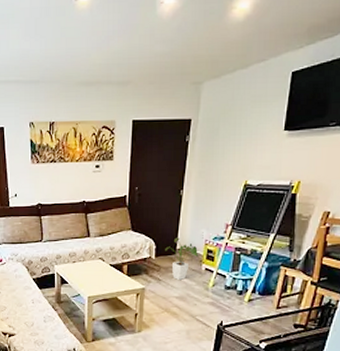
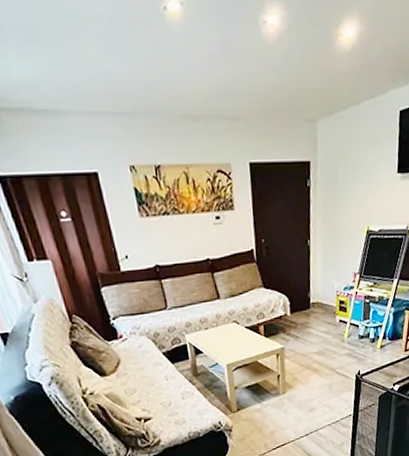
house plant: present [165,237,199,280] -> none [299,291,333,335]

